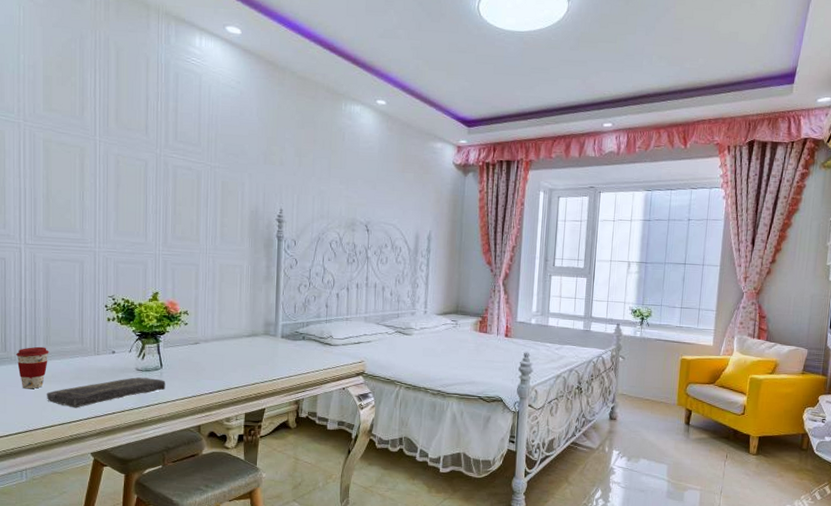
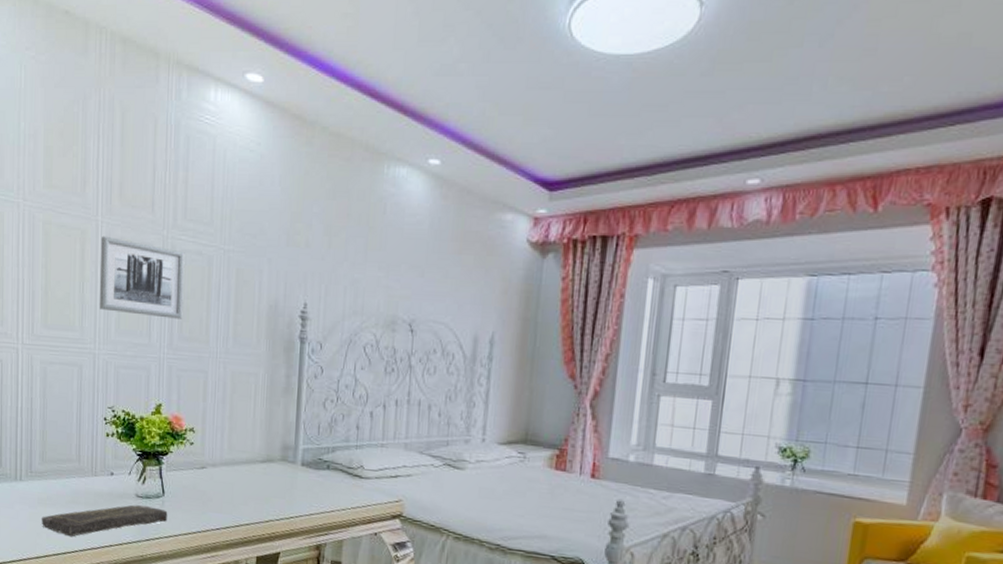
coffee cup: present [16,346,49,389] -> none [12,463,45,512]
wall art: none [98,153,177,222] -> present [99,236,185,319]

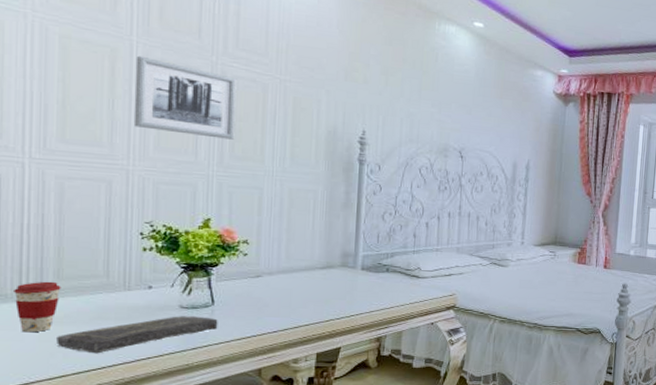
coffee cup: none [12,463,45,512] -> present [14,281,61,333]

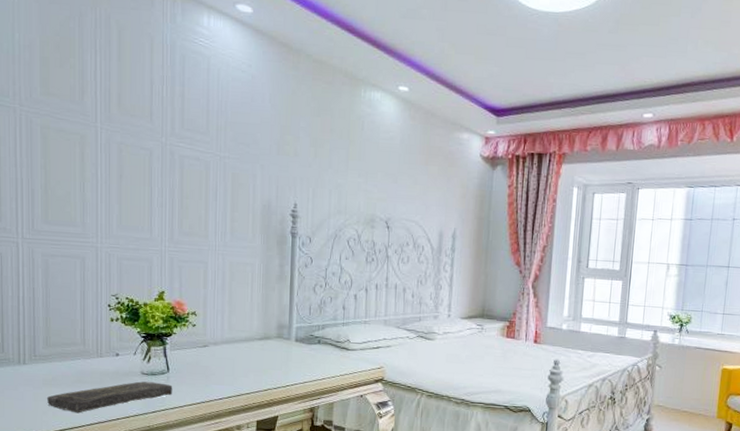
coffee cup: present [14,281,61,333] -> none [14,347,49,393]
wall art: present [133,55,237,140] -> none [100,141,183,217]

